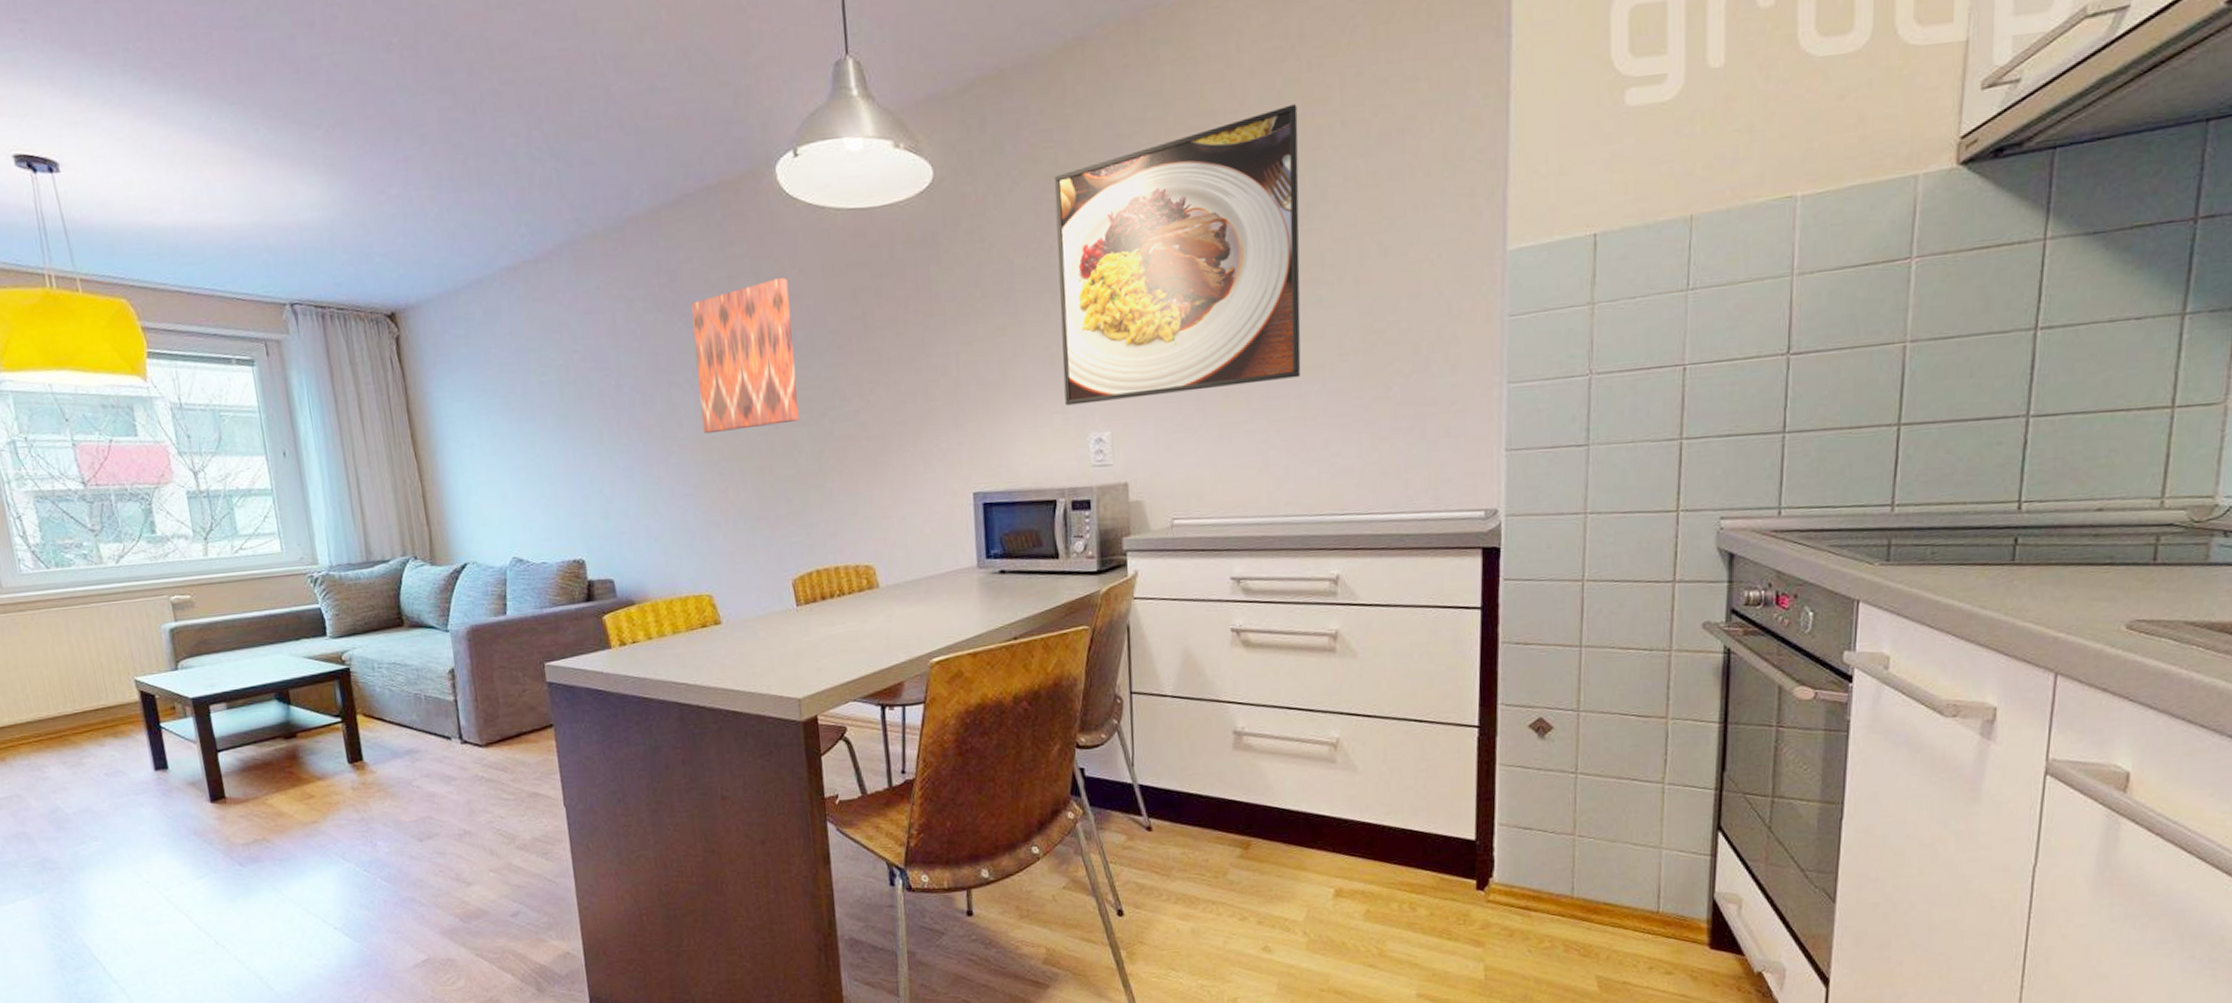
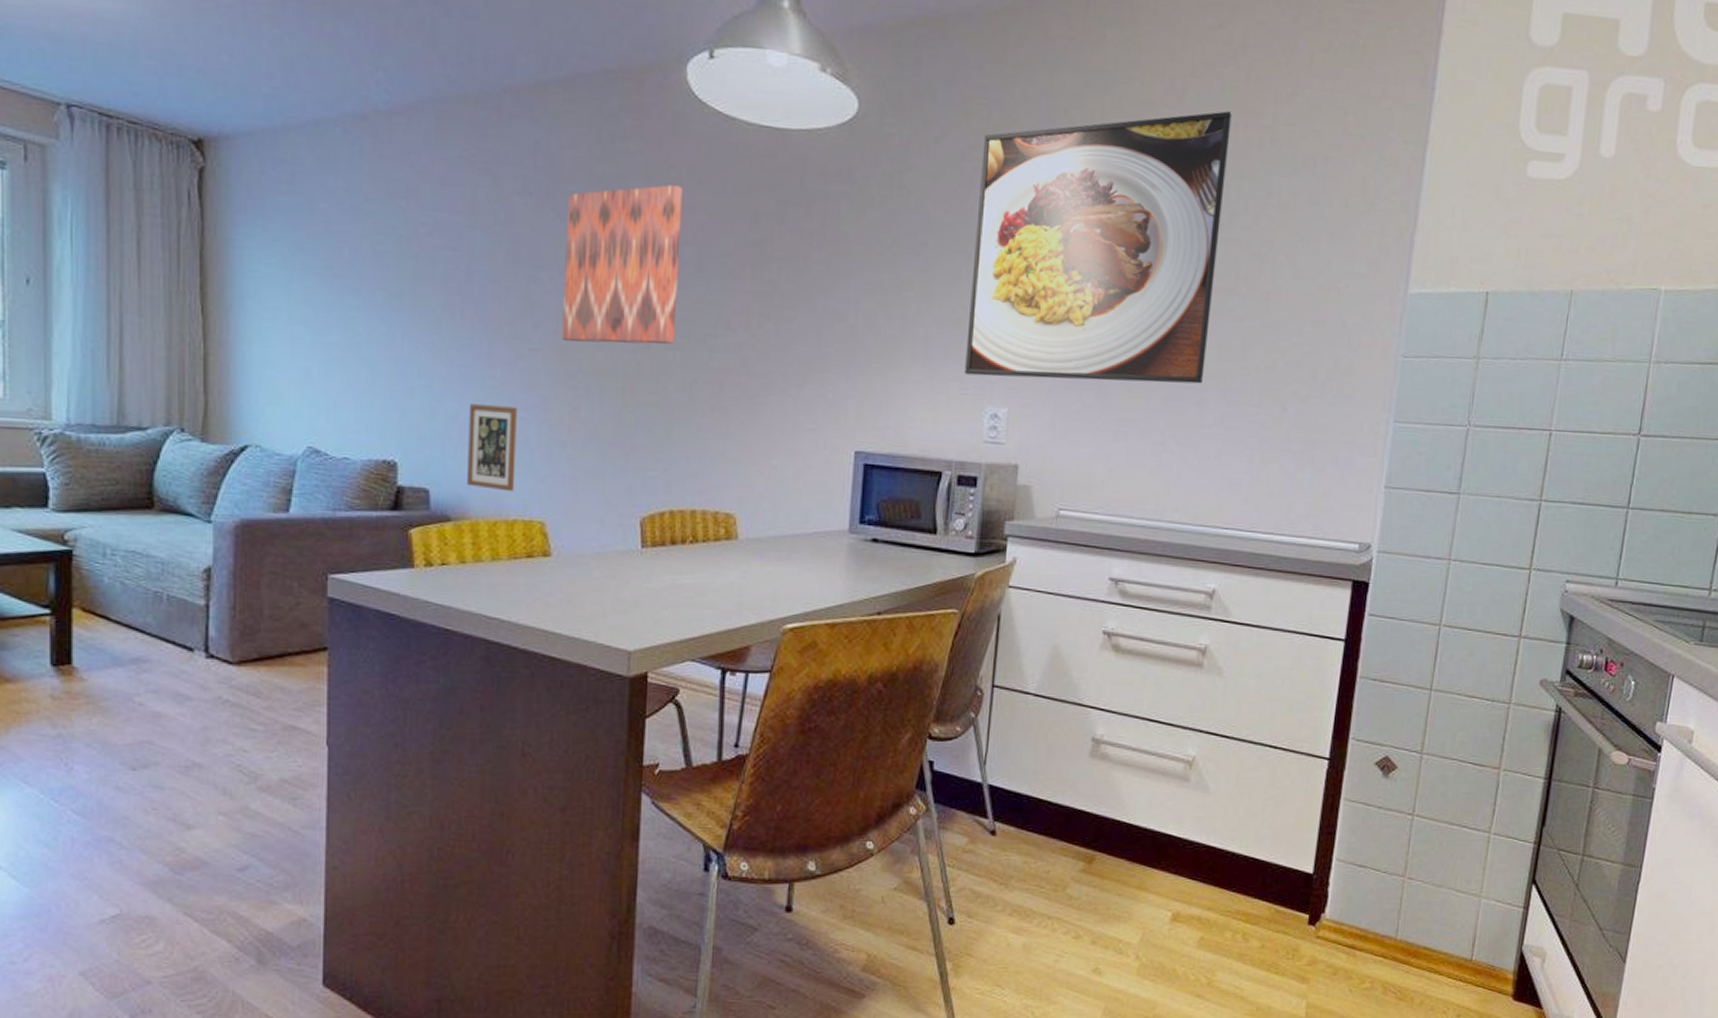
picture frame: none [635,498,683,573] -> present [467,404,517,492]

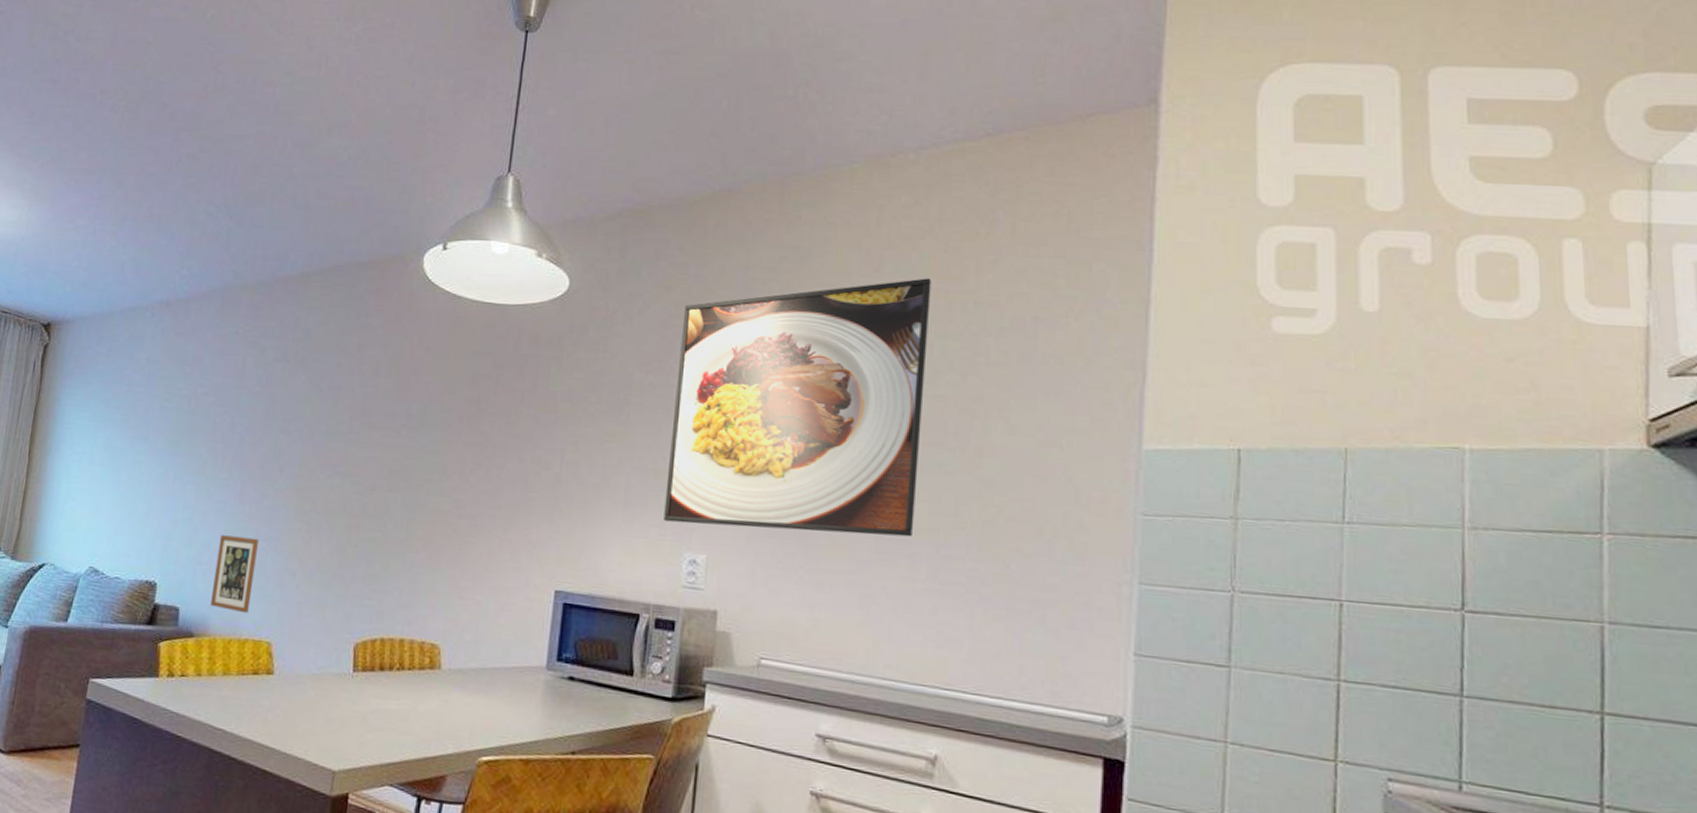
wall art: present [561,184,683,344] -> none [301,351,413,487]

